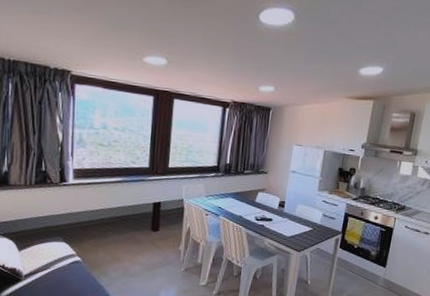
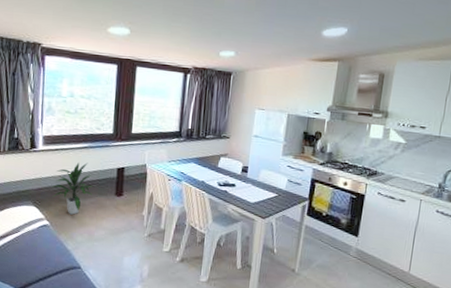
indoor plant: none [84,197,128,251] -> present [52,162,93,215]

